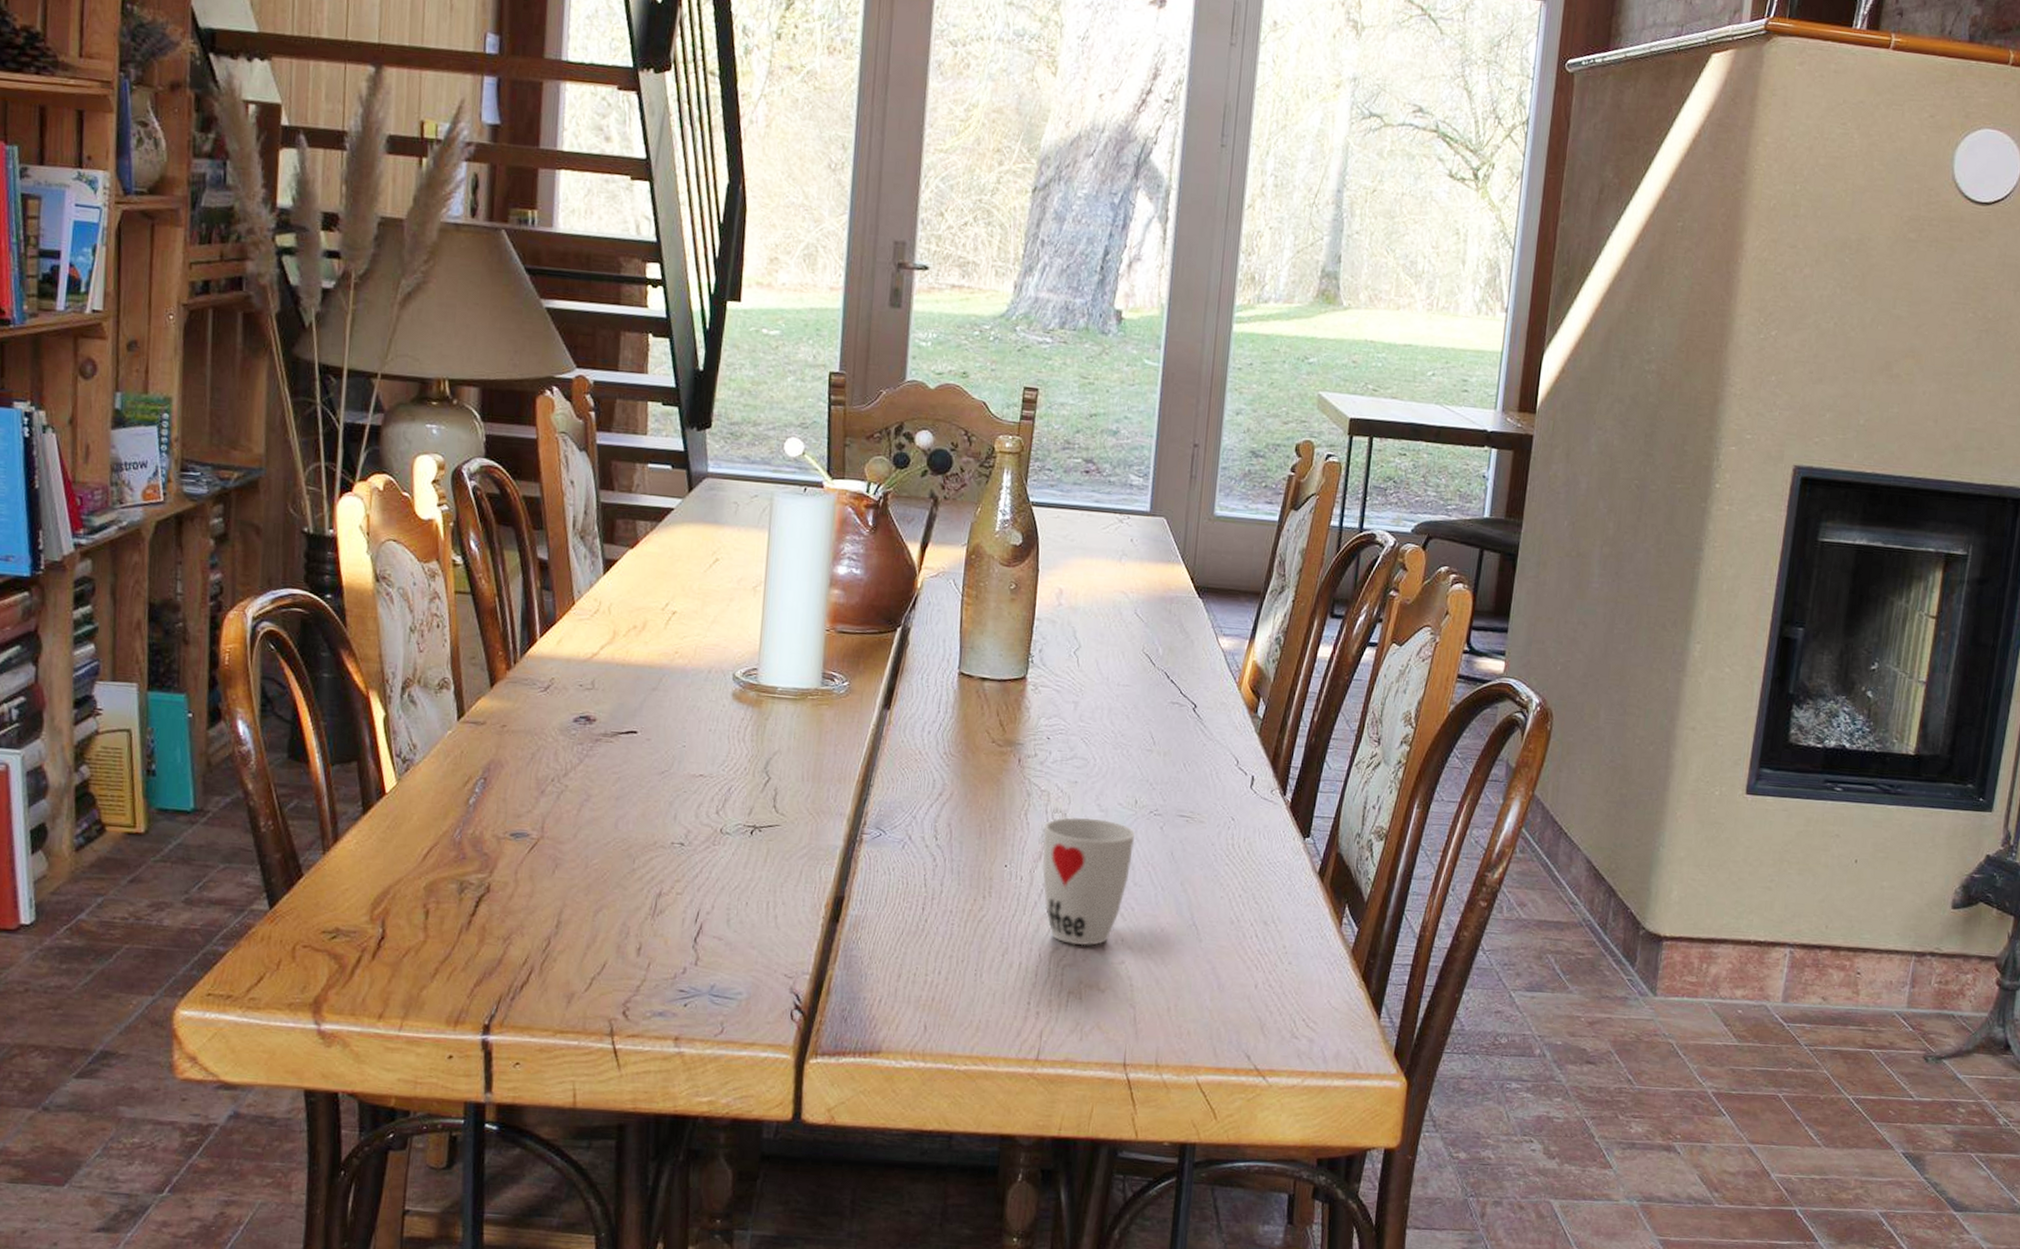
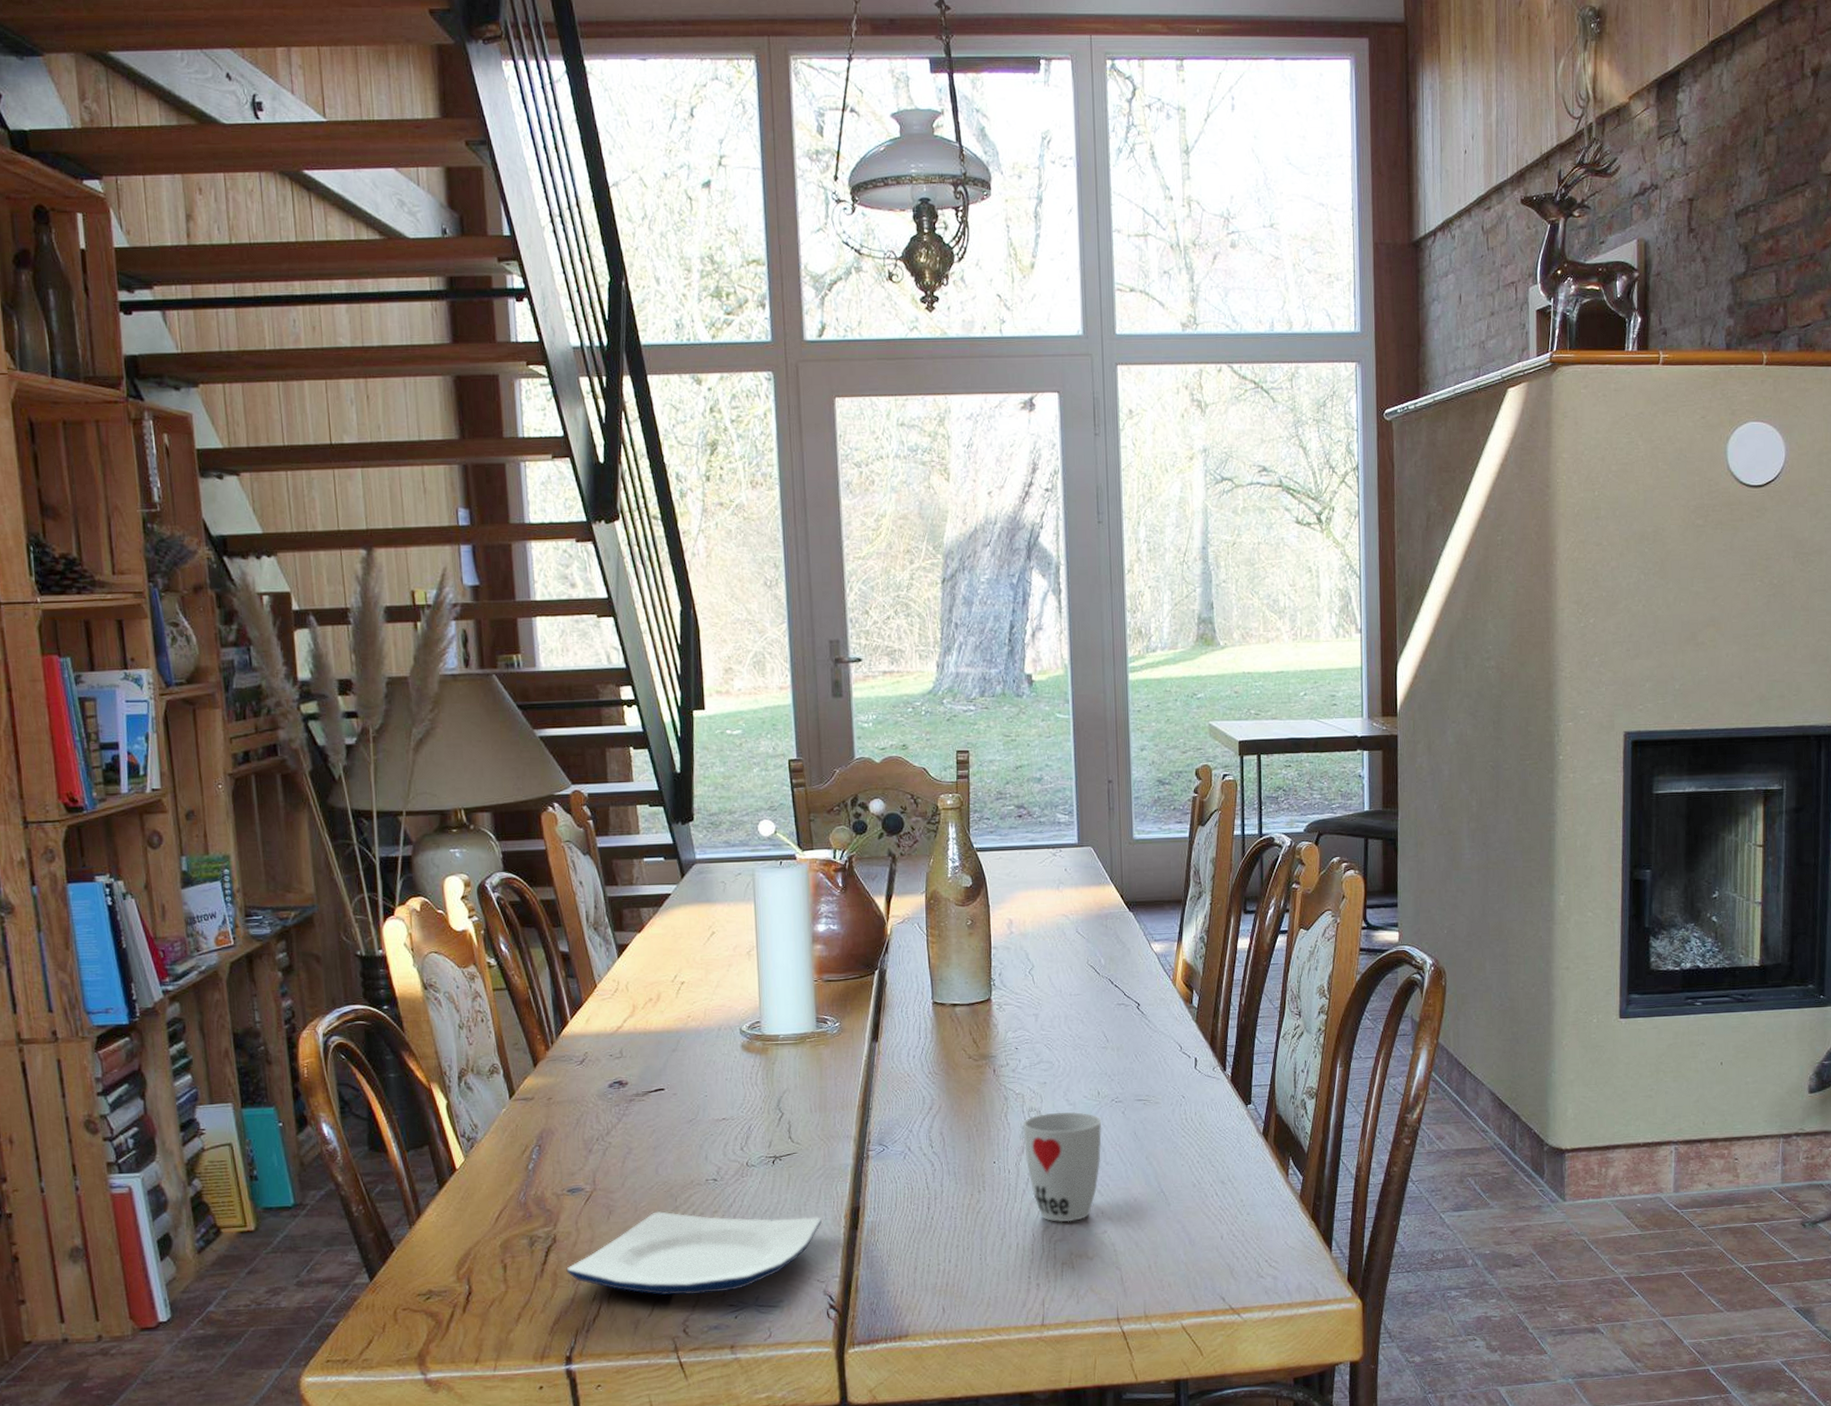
plate: none [497,872,800,975] -> present [566,1211,823,1295]

